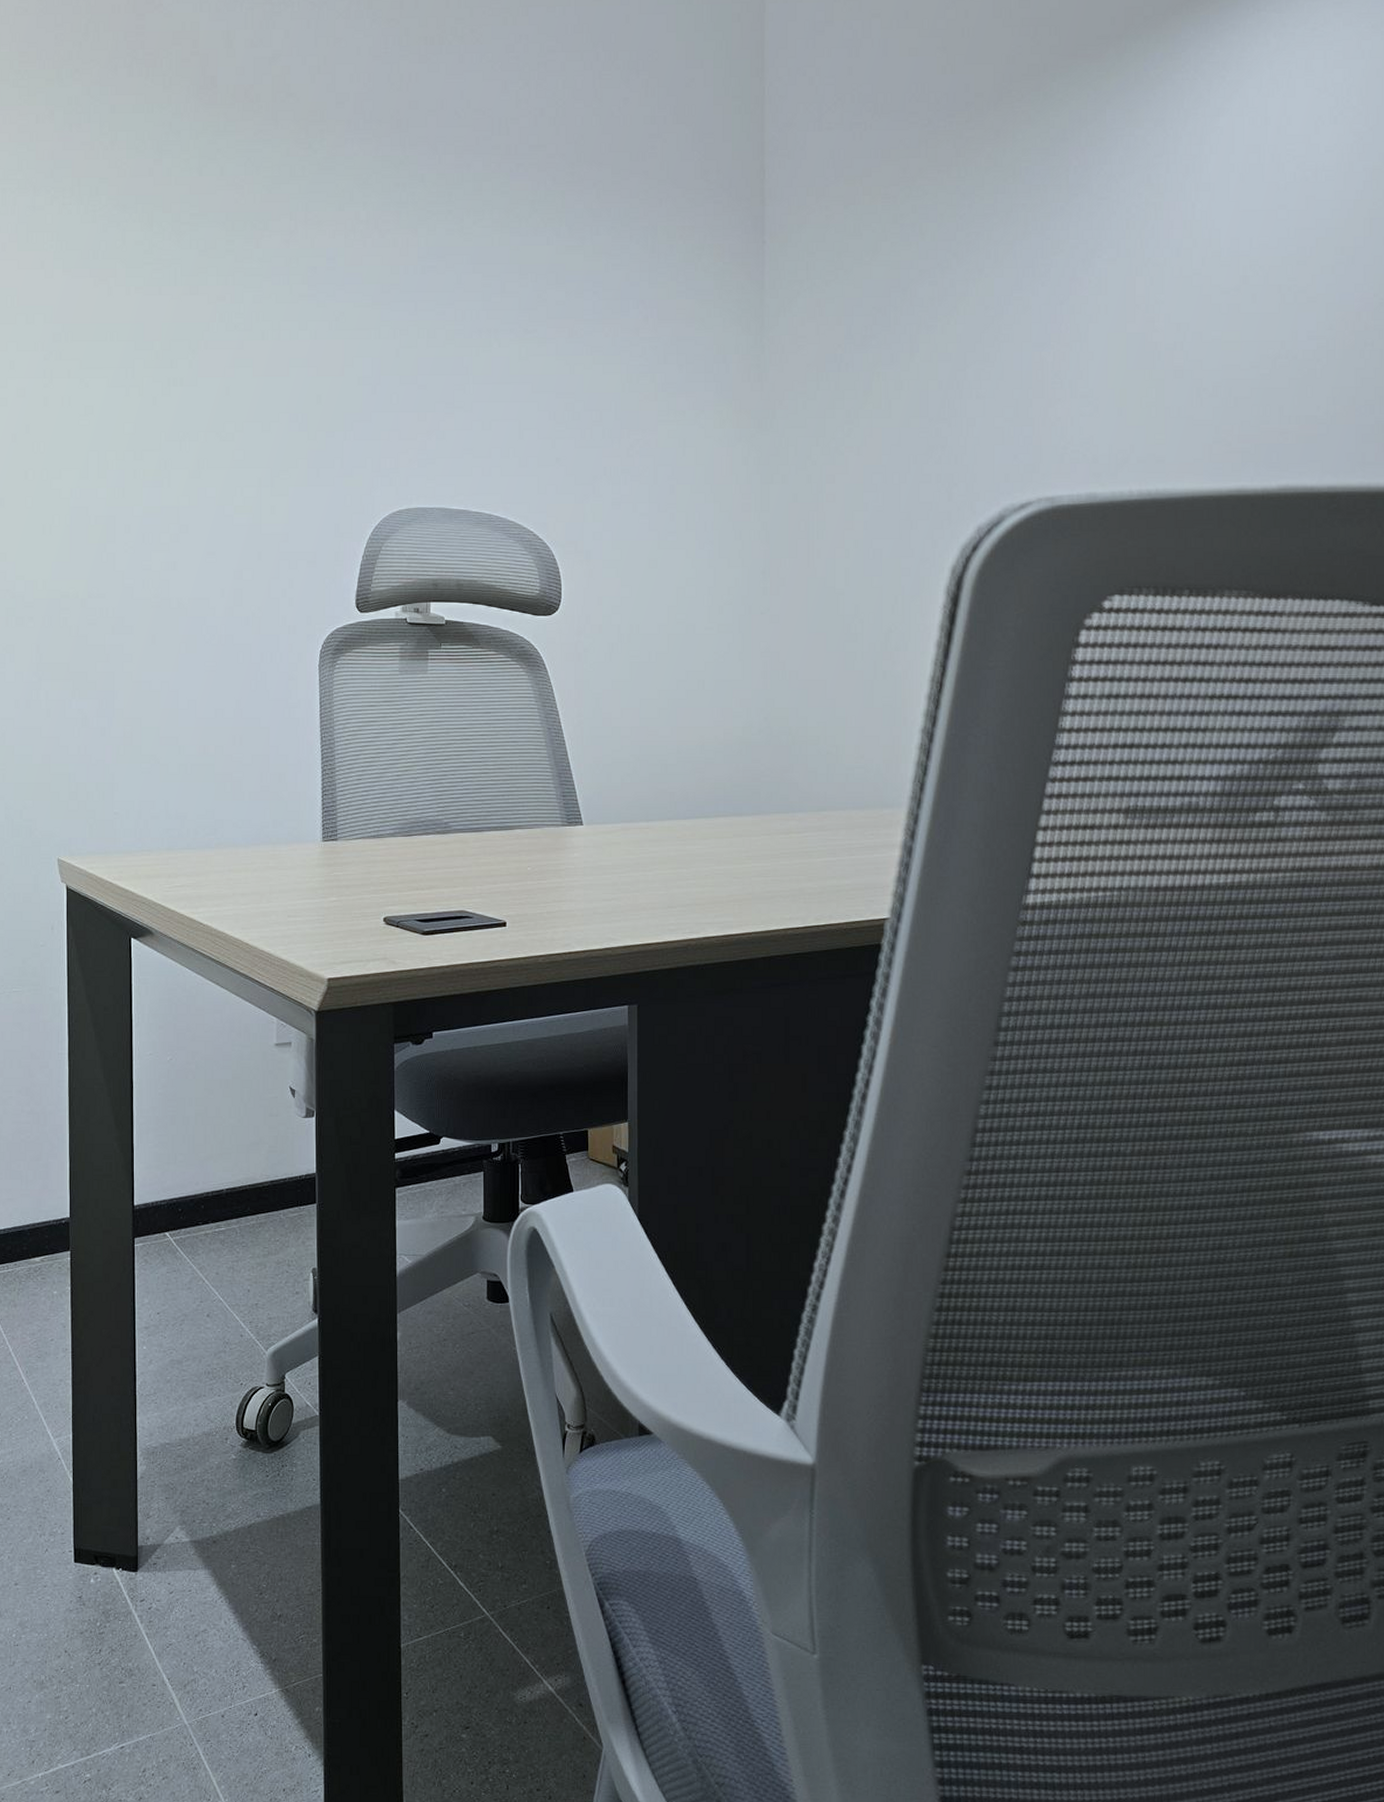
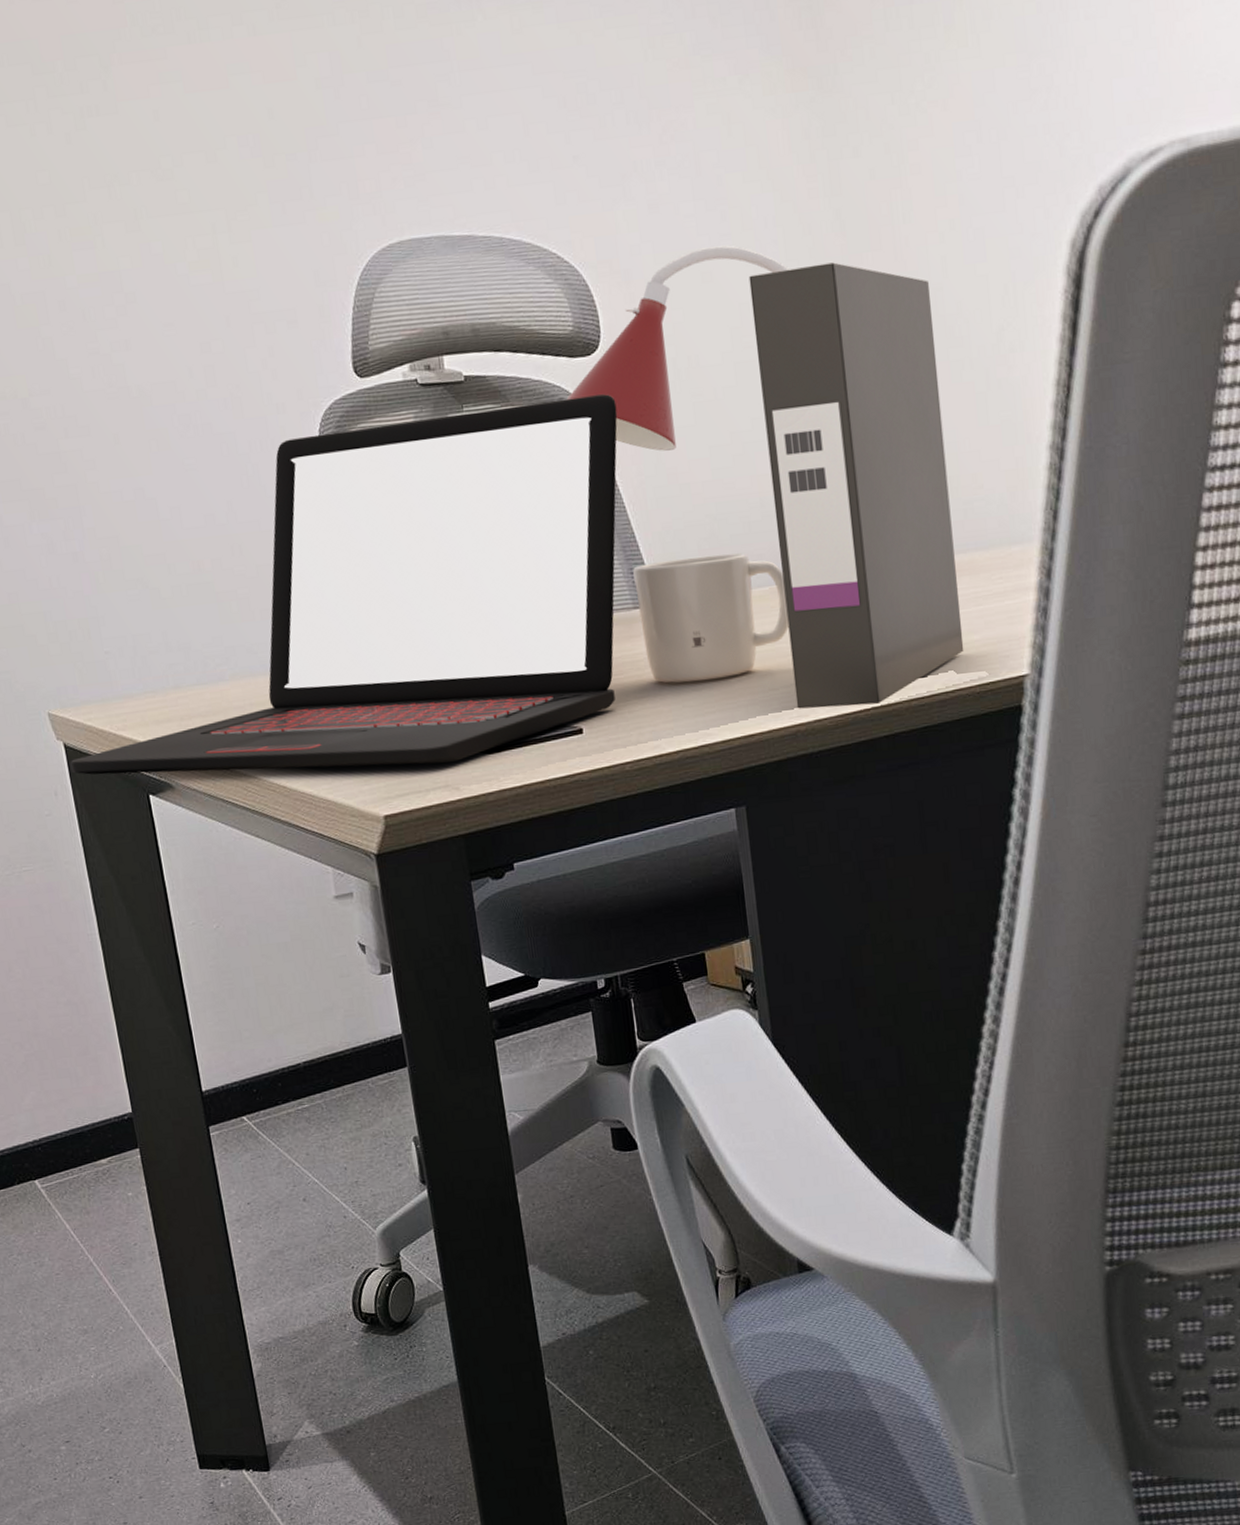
laptop: none [69,648,567,939] -> present [70,394,618,775]
desk lamp: none [527,540,722,699] -> present [566,245,791,451]
mug: none [565,788,691,893] -> present [633,553,790,683]
binder: none [687,563,836,930] -> present [748,262,964,709]

